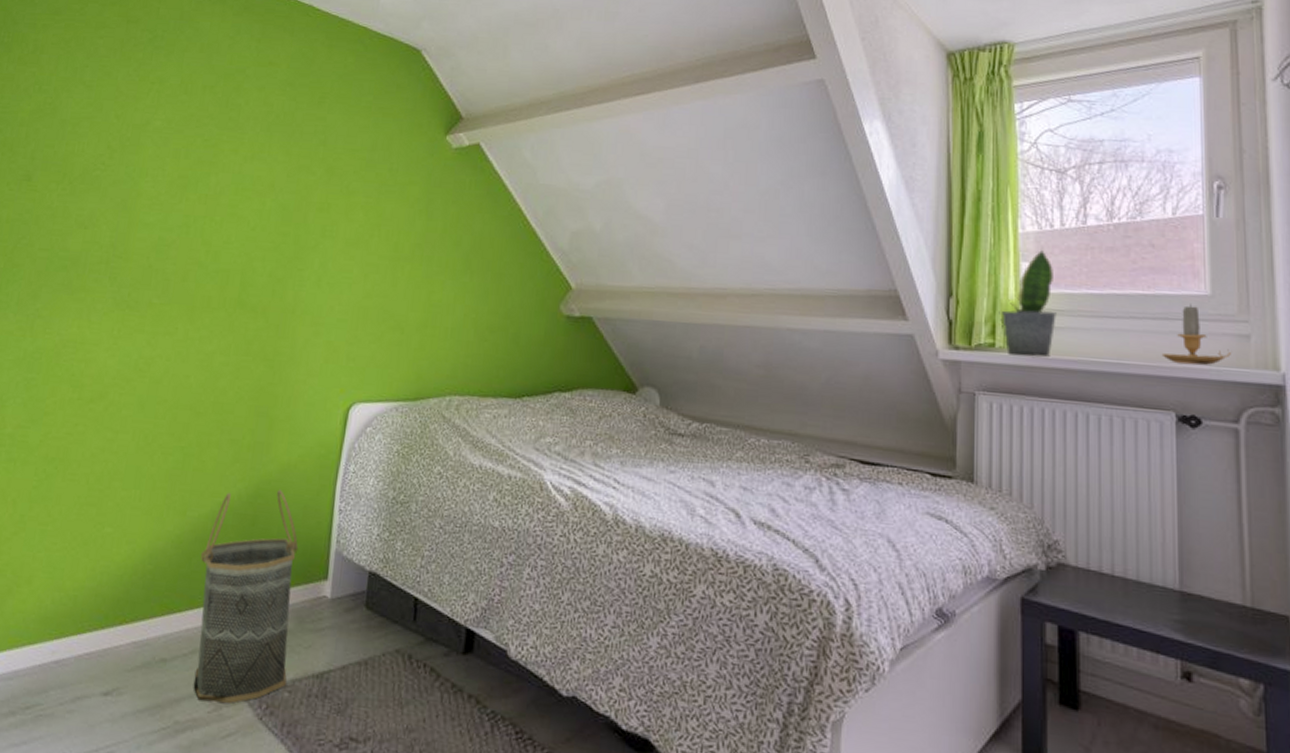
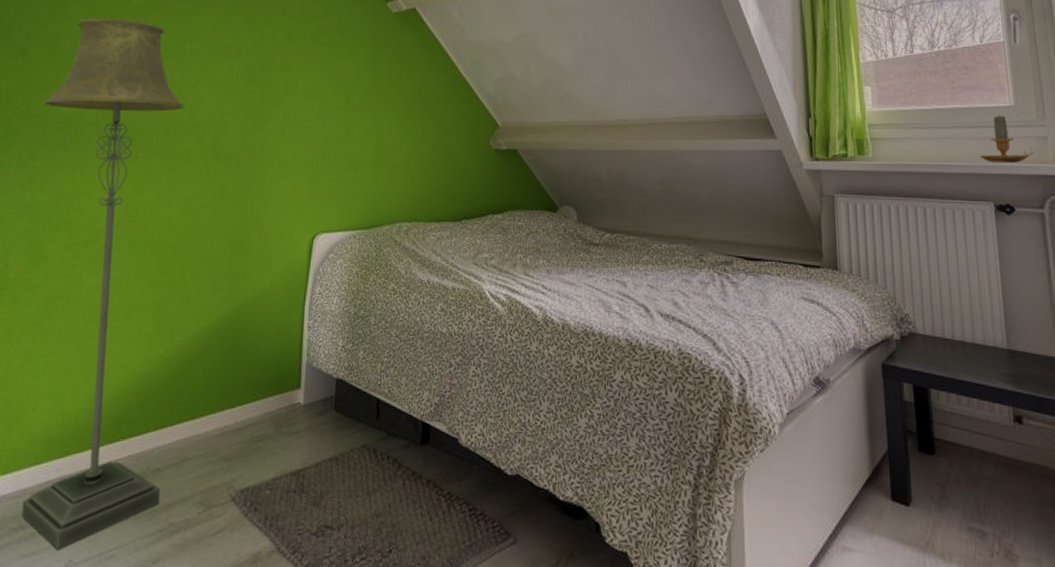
floor lamp: none [12,140,207,741] -> present [21,18,185,550]
basket: present [193,489,299,704] -> none [185,312,274,504]
potted plant: present [999,249,1056,359] -> none [849,75,895,165]

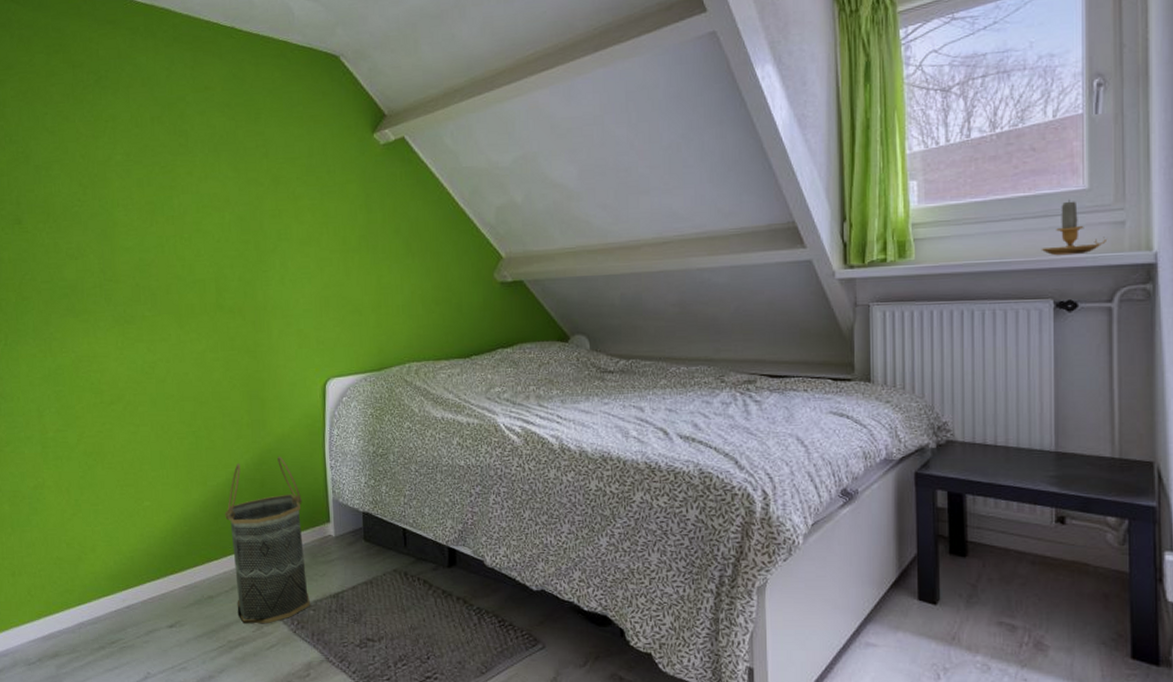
floor lamp: present [21,18,185,550] -> none [46,177,217,664]
basket: none [185,312,274,504] -> present [225,456,310,624]

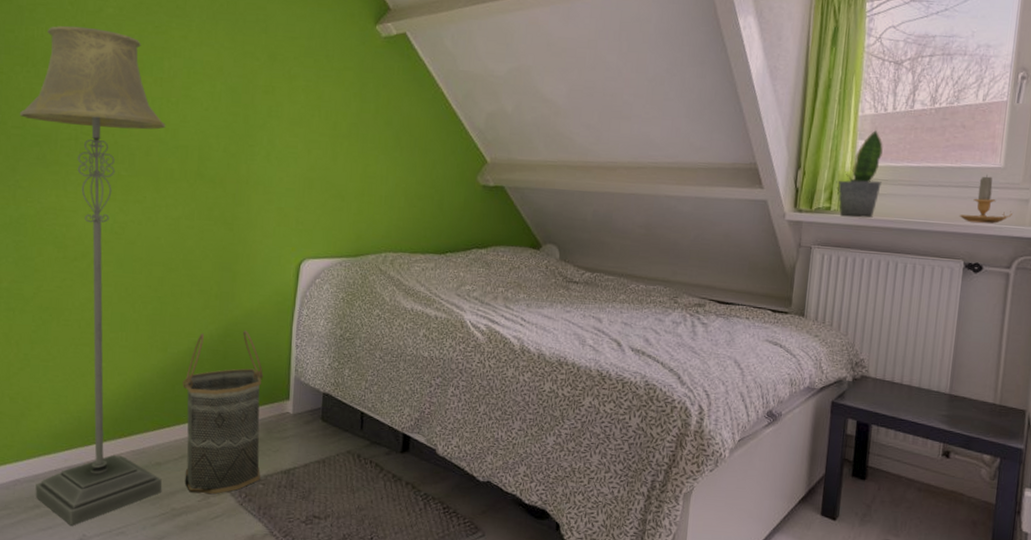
floor lamp: none [46,177,217,664] -> present [19,25,166,526]
potted plant: none [889,166,943,268] -> present [836,129,883,219]

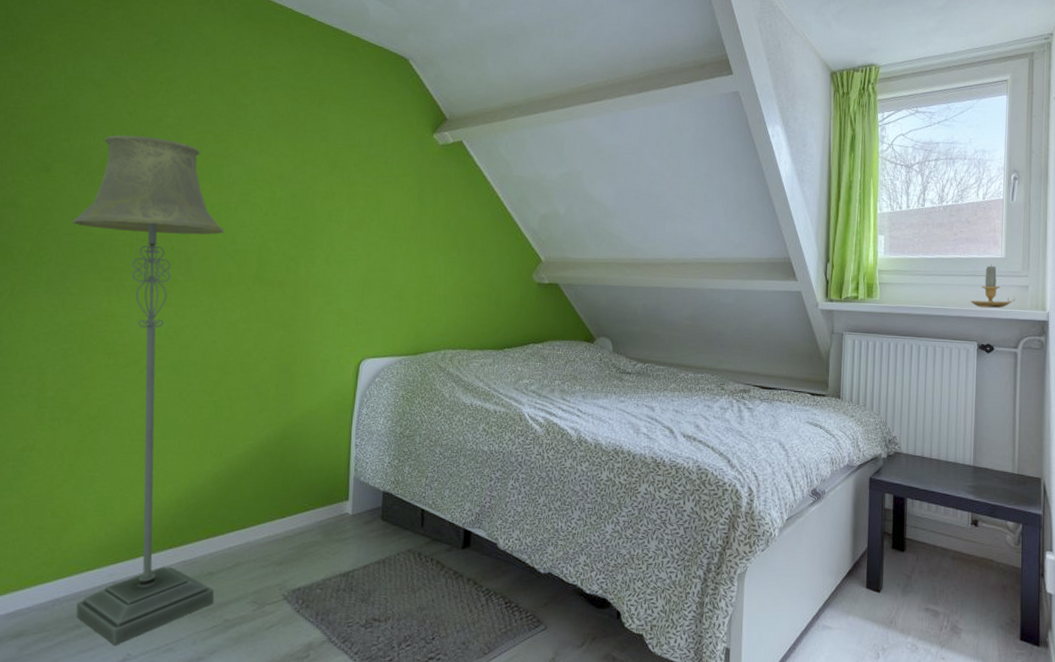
basket: present [183,330,264,495] -> none [238,431,322,603]
potted plant: present [836,129,883,219] -> none [861,225,901,307]

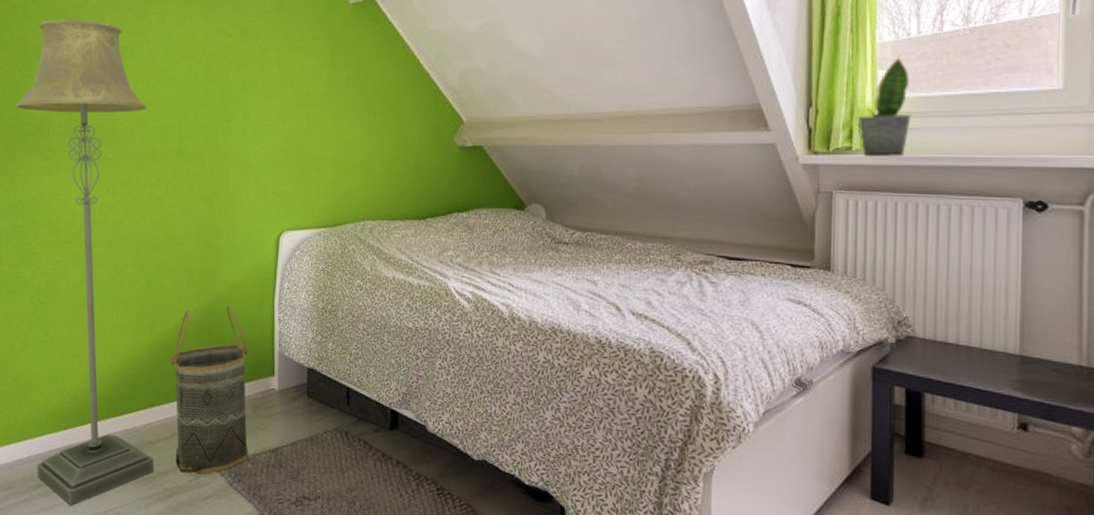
basket: none [238,431,322,603] -> present [171,305,249,474]
potted plant: none [861,225,901,307] -> present [856,57,911,158]
candle: present [970,264,1015,309] -> none [1011,99,1080,155]

